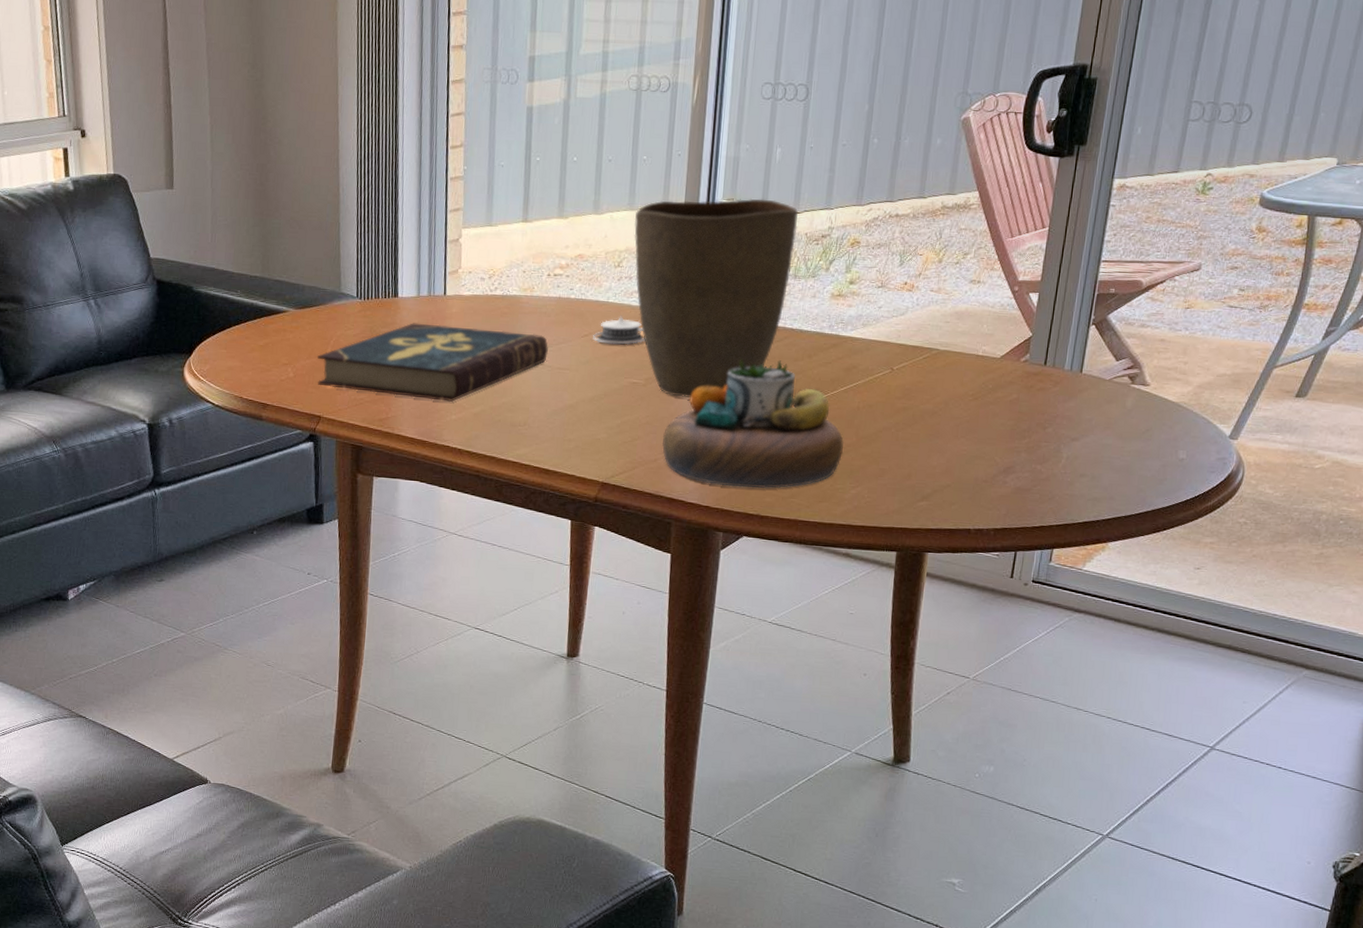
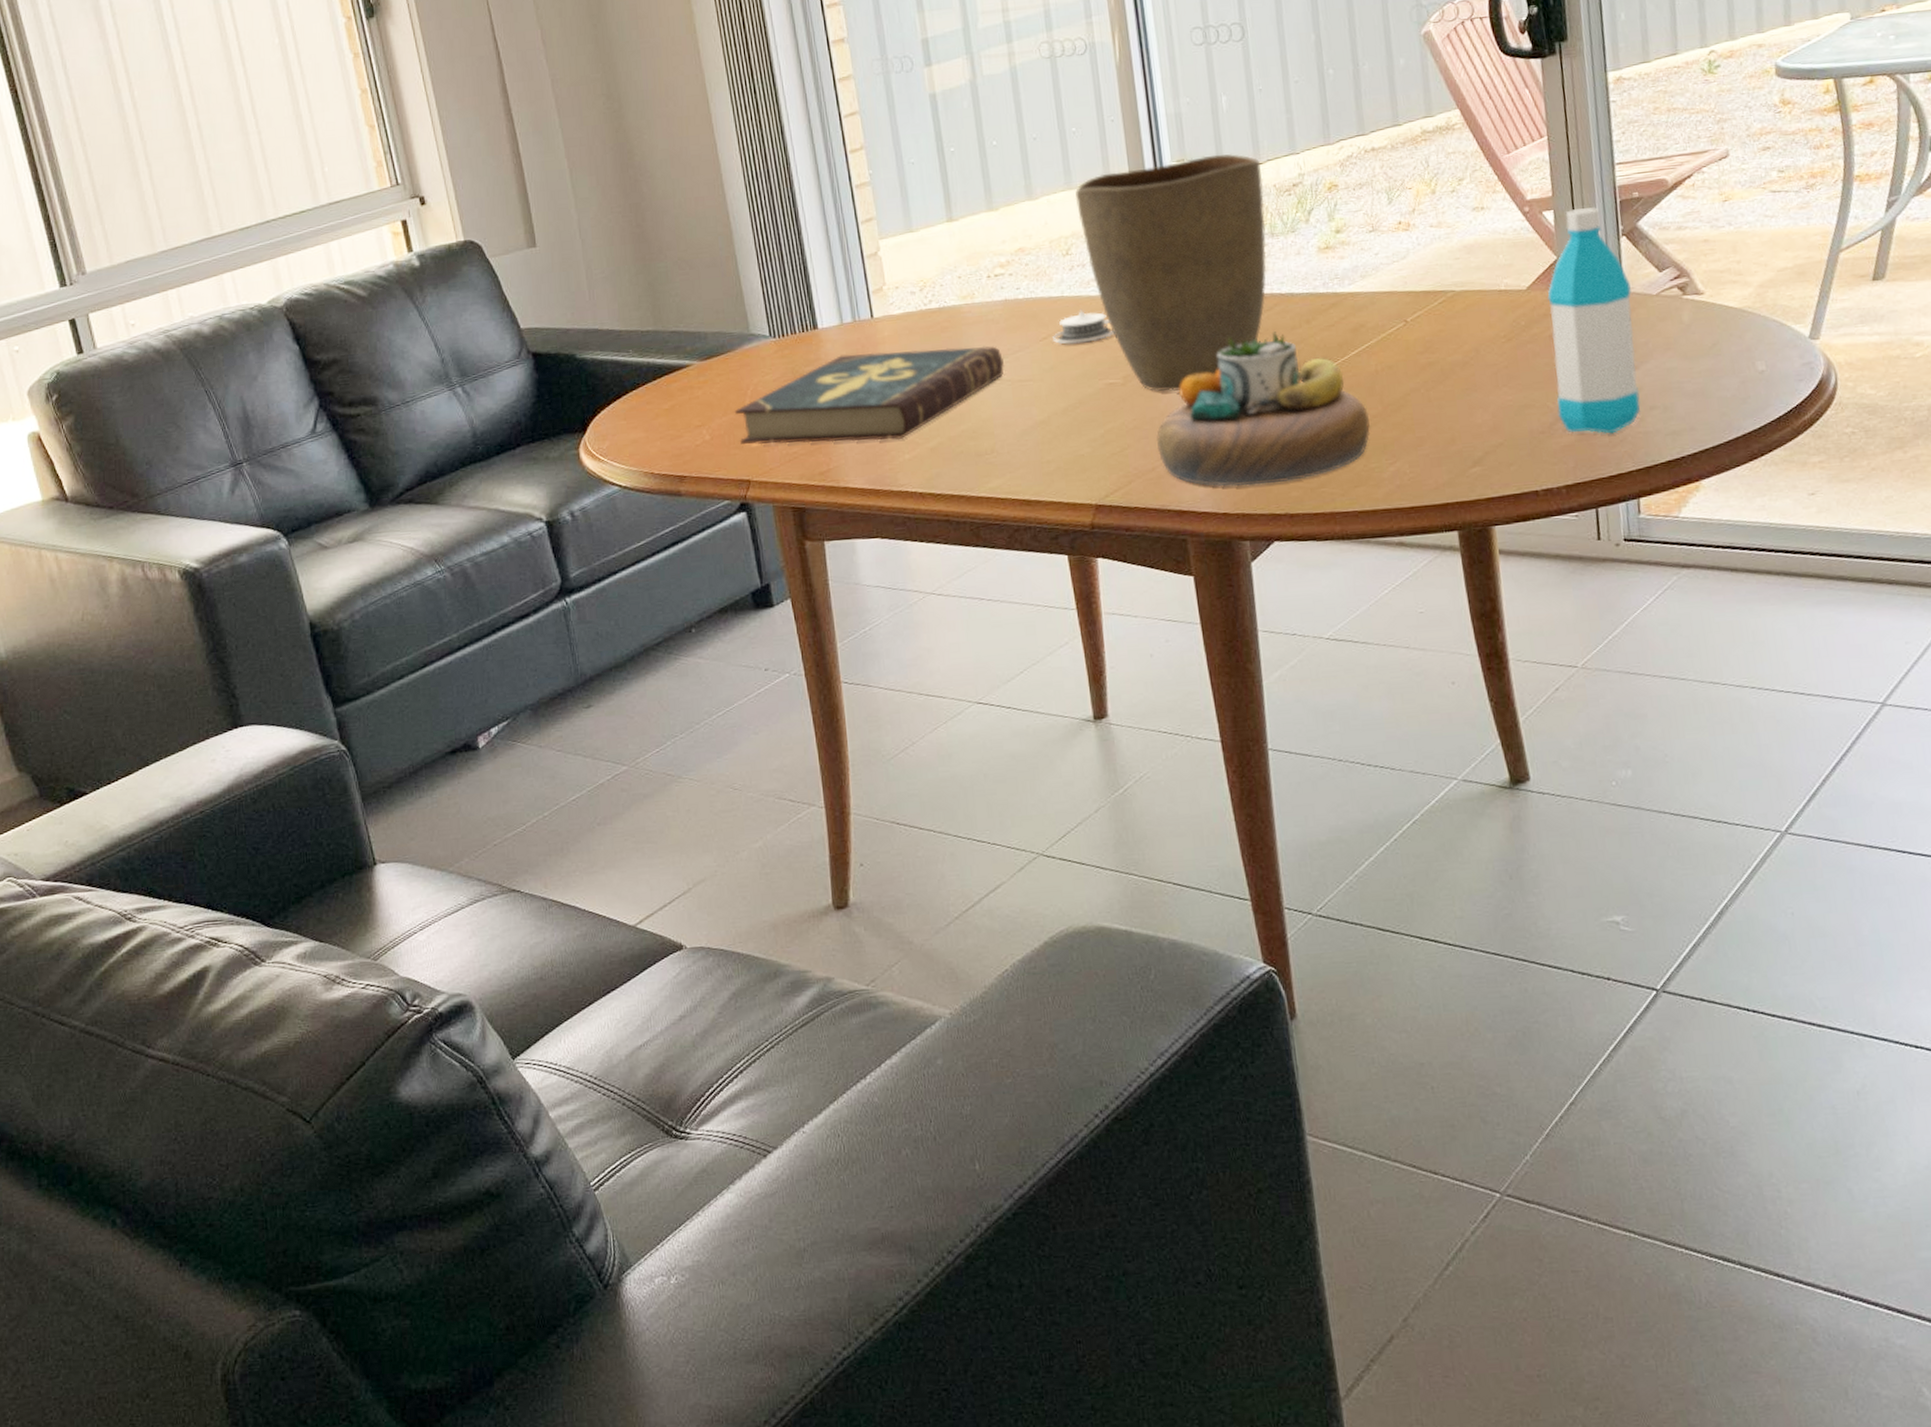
water bottle: none [1002,295,1089,492] -> present [1547,207,1641,434]

